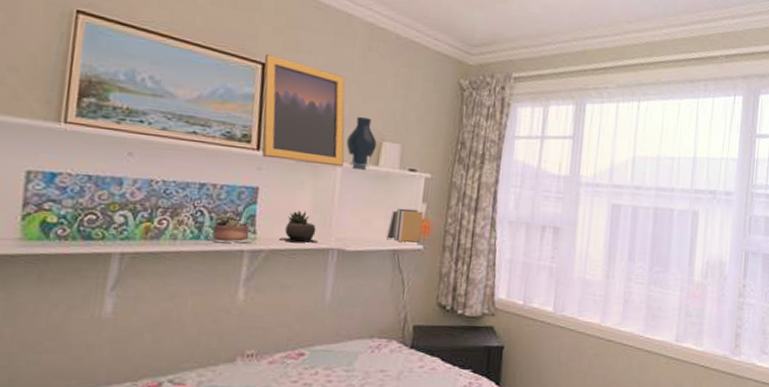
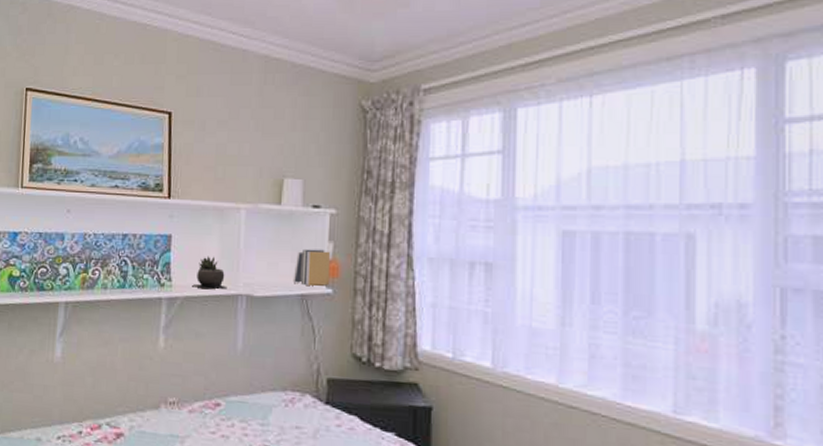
succulent plant: present [207,214,254,244] -> none [131,262,170,292]
picture frame: present [262,54,345,167] -> none [170,103,247,209]
vase: present [345,117,377,171] -> none [248,155,278,211]

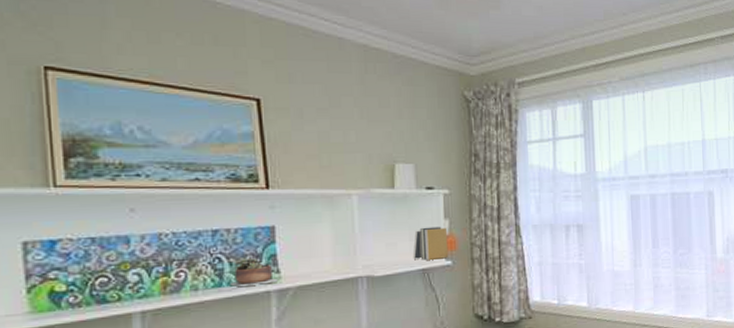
succulent plant: none [131,262,170,292] -> present [230,257,279,288]
succulent plant: present [192,256,227,289] -> none [305,243,345,277]

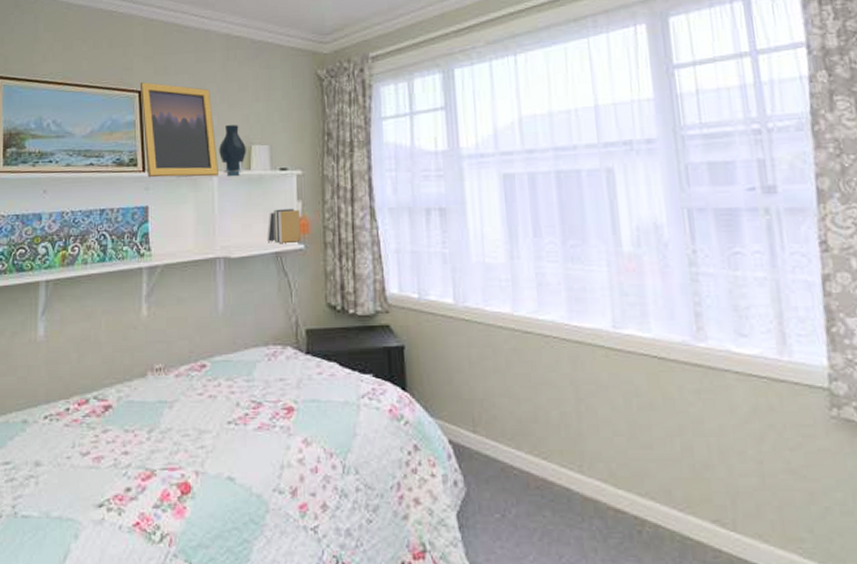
succulent plant: present [230,257,279,288] -> none [111,235,150,263]
picture frame: none [257,89,358,195] -> present [140,82,218,178]
vase: none [357,142,389,196] -> present [218,125,246,177]

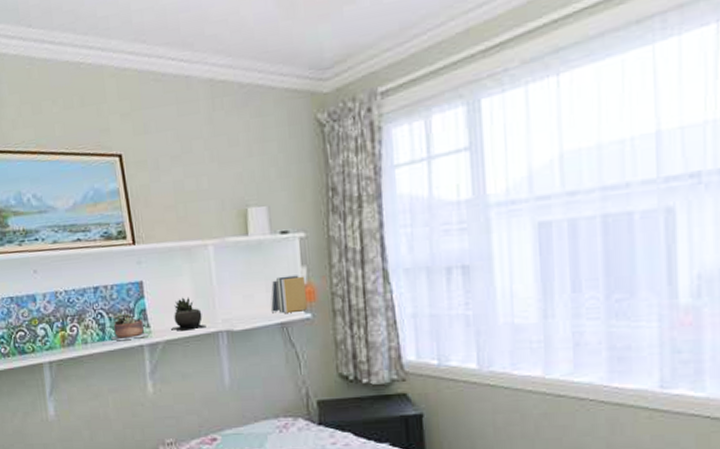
succulent plant: none [111,235,150,263] -> present [111,312,150,341]
picture frame: present [140,82,218,178] -> none [119,144,214,251]
succulent plant: none [171,223,205,256] -> present [171,297,206,331]
vase: present [218,125,246,177] -> none [211,185,242,245]

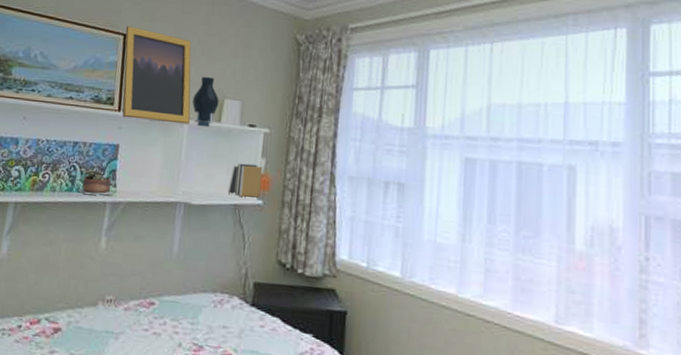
picture frame: none [119,144,214,251] -> present [122,26,192,125]
succulent plant: present [171,297,206,331] -> none [135,165,167,197]
vase: none [211,185,242,245] -> present [191,77,219,128]

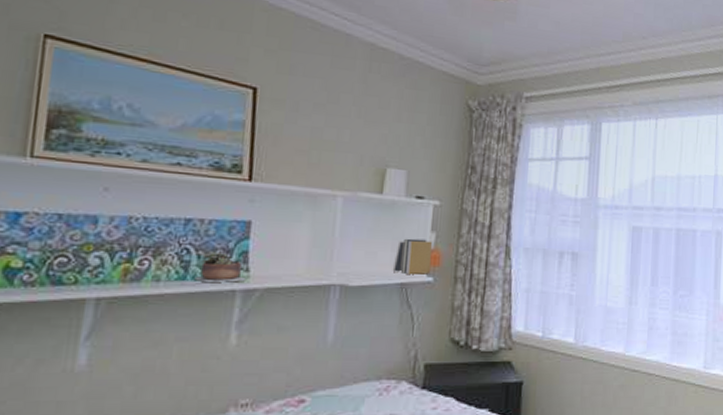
picture frame: present [122,26,192,125] -> none [254,78,345,197]
vase: present [191,77,219,128] -> none [346,143,380,200]

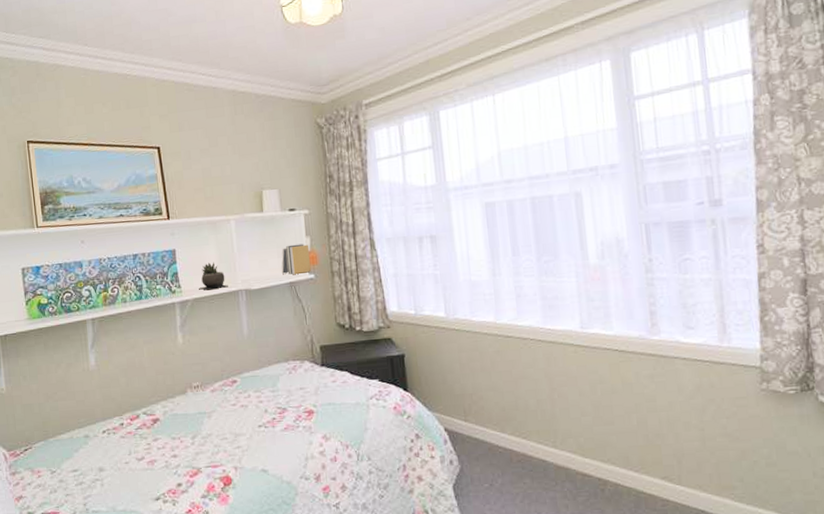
succulent plant: present [194,251,247,284] -> none [147,275,181,300]
succulent plant: none [275,244,318,280] -> present [199,262,228,290]

